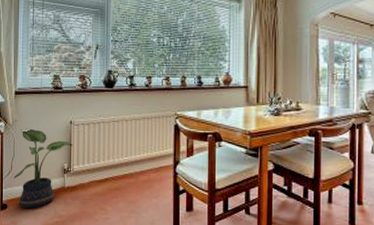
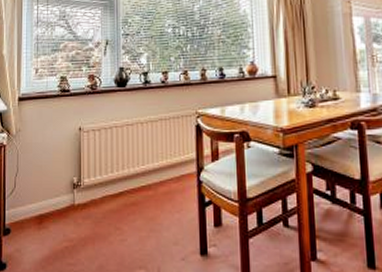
potted plant: present [13,128,73,209] -> none [17,138,82,233]

